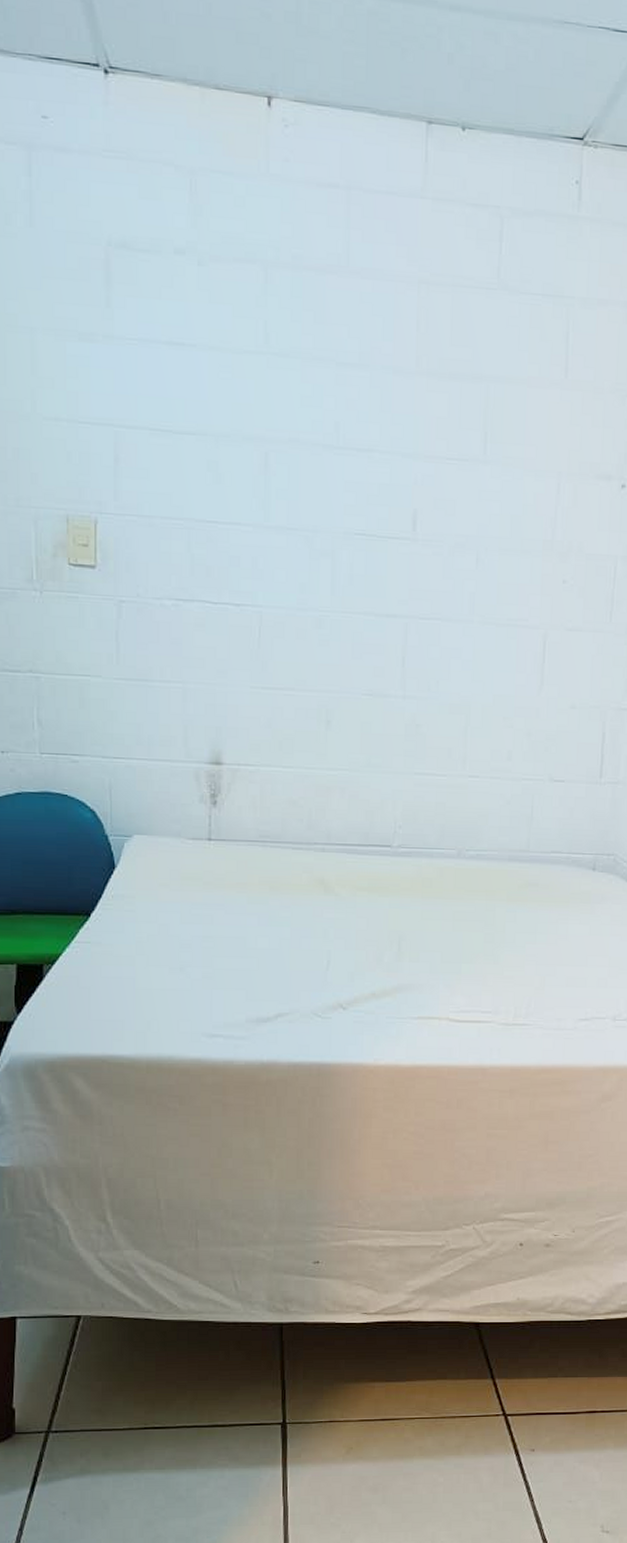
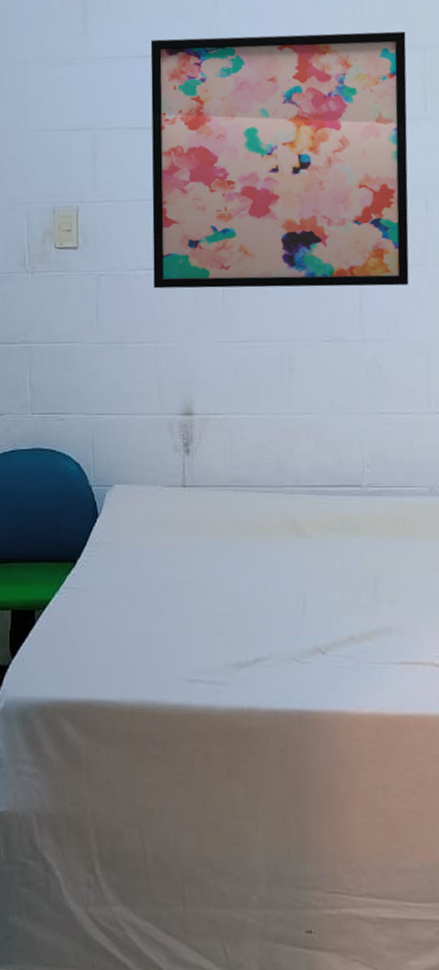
wall art: none [183,325,471,642] -> present [150,31,409,289]

